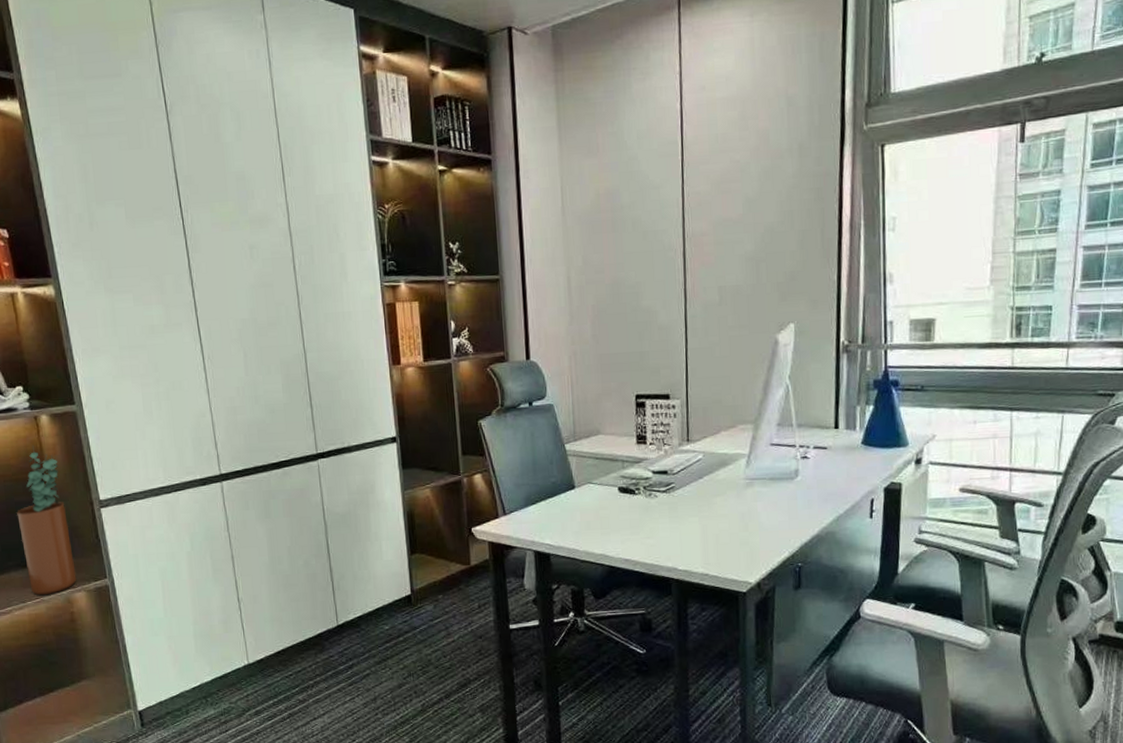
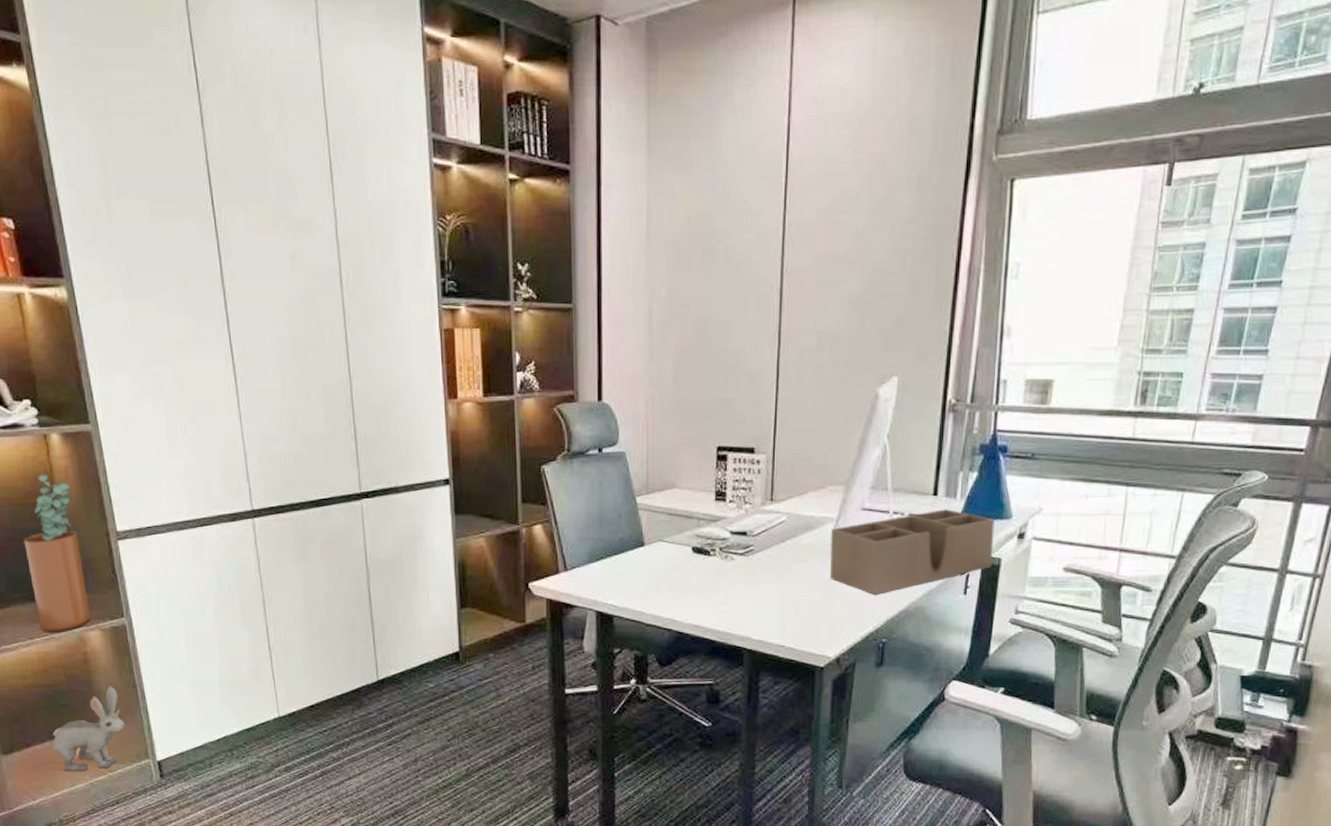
decorative figurine: none [42,643,109,724] -> present [52,686,126,771]
desk organizer: none [744,440,894,524] -> present [830,509,995,596]

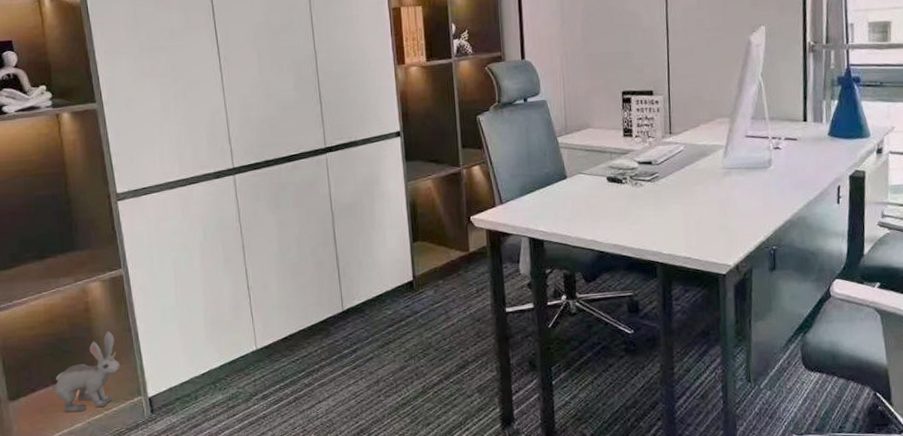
vase: present [24,466,91,632] -> none [36,141,92,286]
desk organizer: present [830,509,995,596] -> none [722,132,858,210]

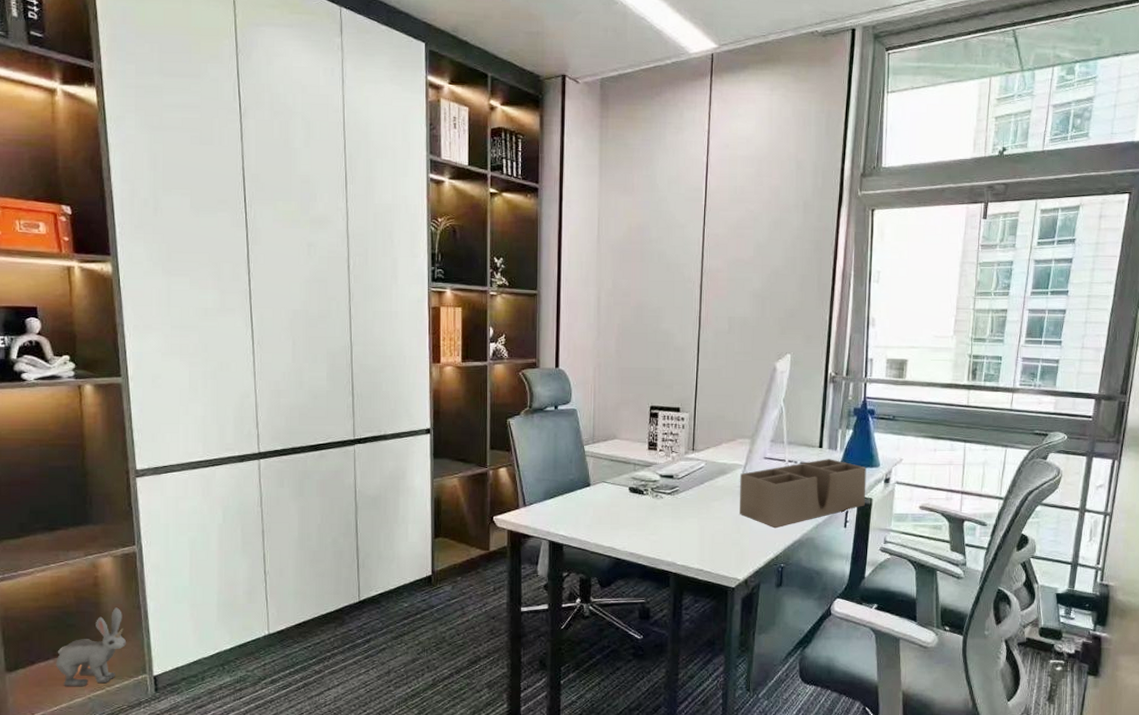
desk organizer: none [722,132,858,210] -> present [740,459,867,529]

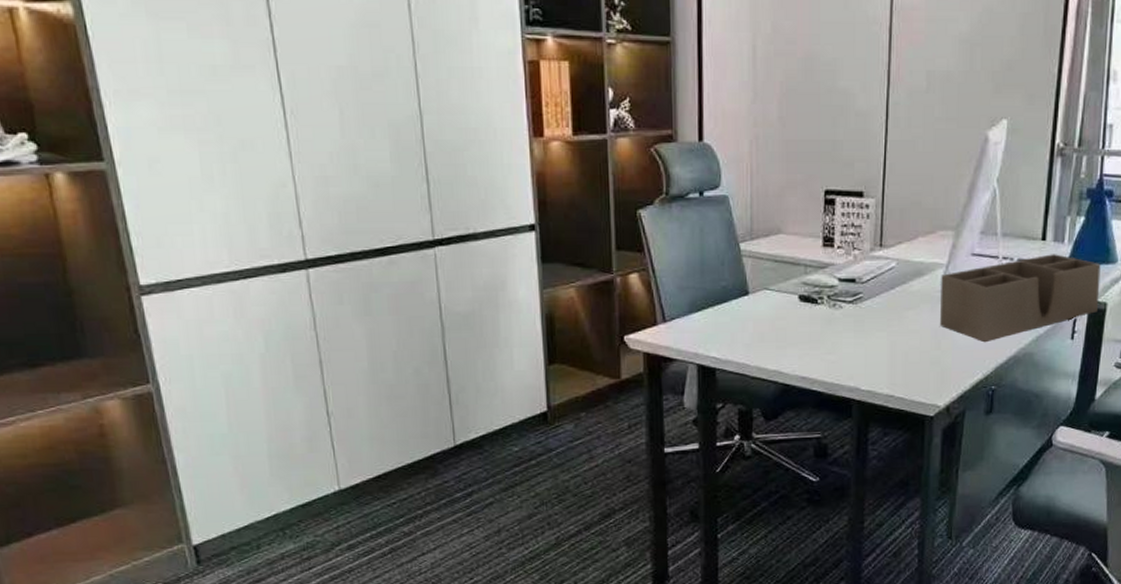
decorative figurine: present [56,607,127,686] -> none [60,463,153,562]

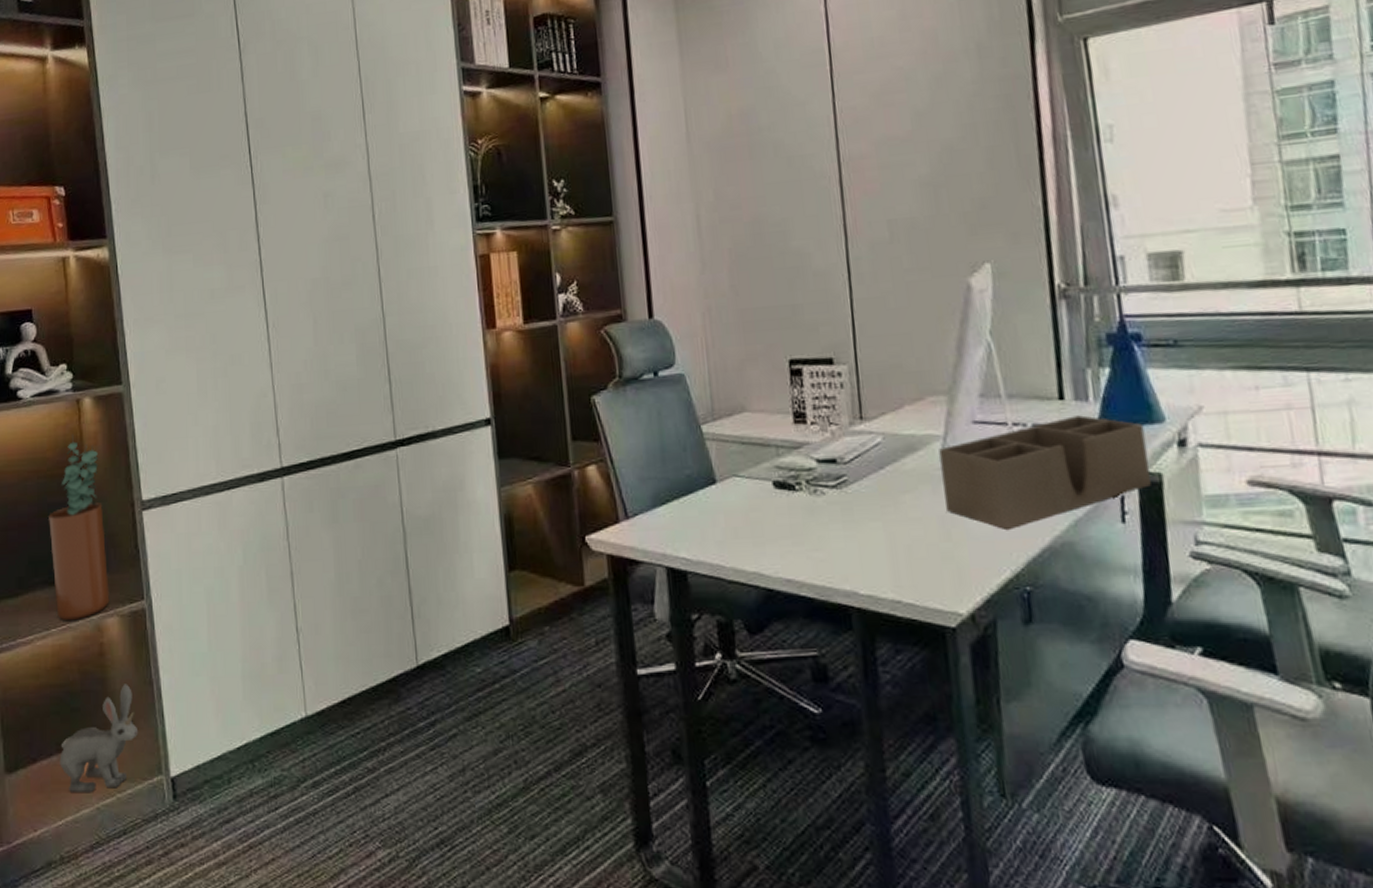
vase: none [21,210,108,403] -> present [49,433,110,621]
decorative figurine: none [60,463,153,562] -> present [59,684,139,792]

